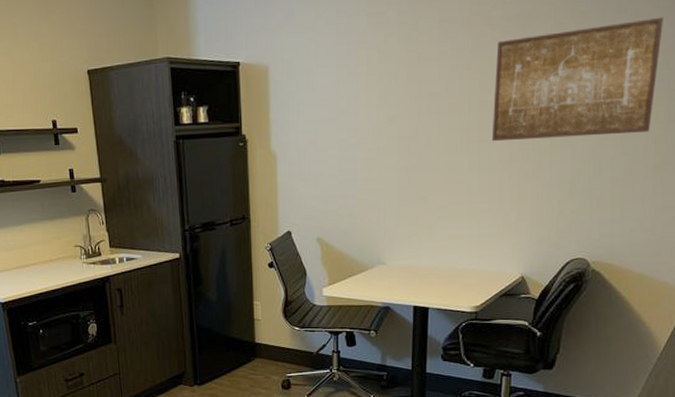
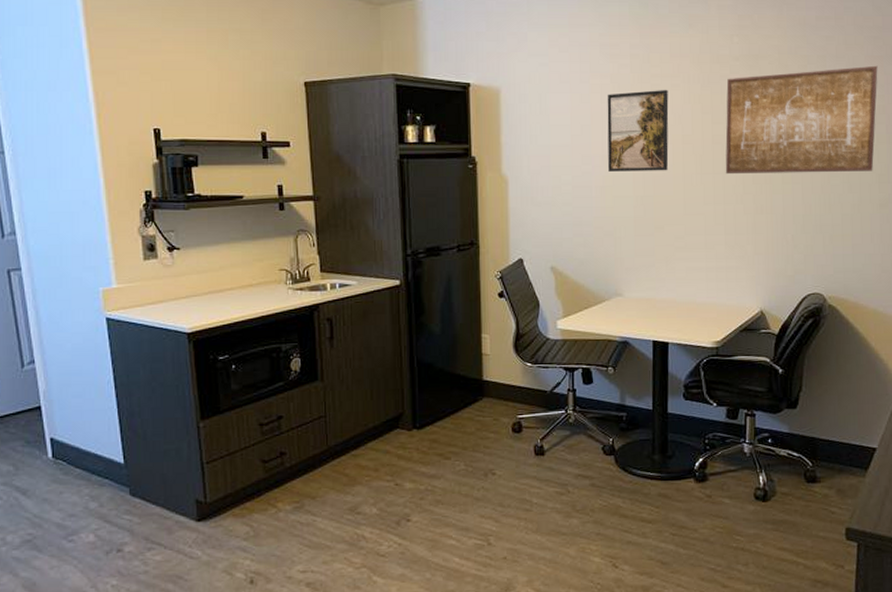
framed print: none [373,56,436,144] -> present [607,89,669,171]

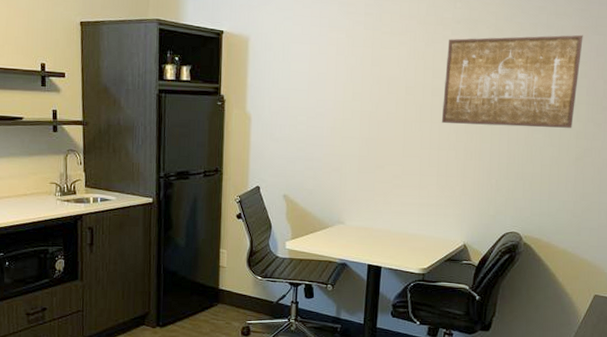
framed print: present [607,89,669,171] -> none [339,45,396,118]

